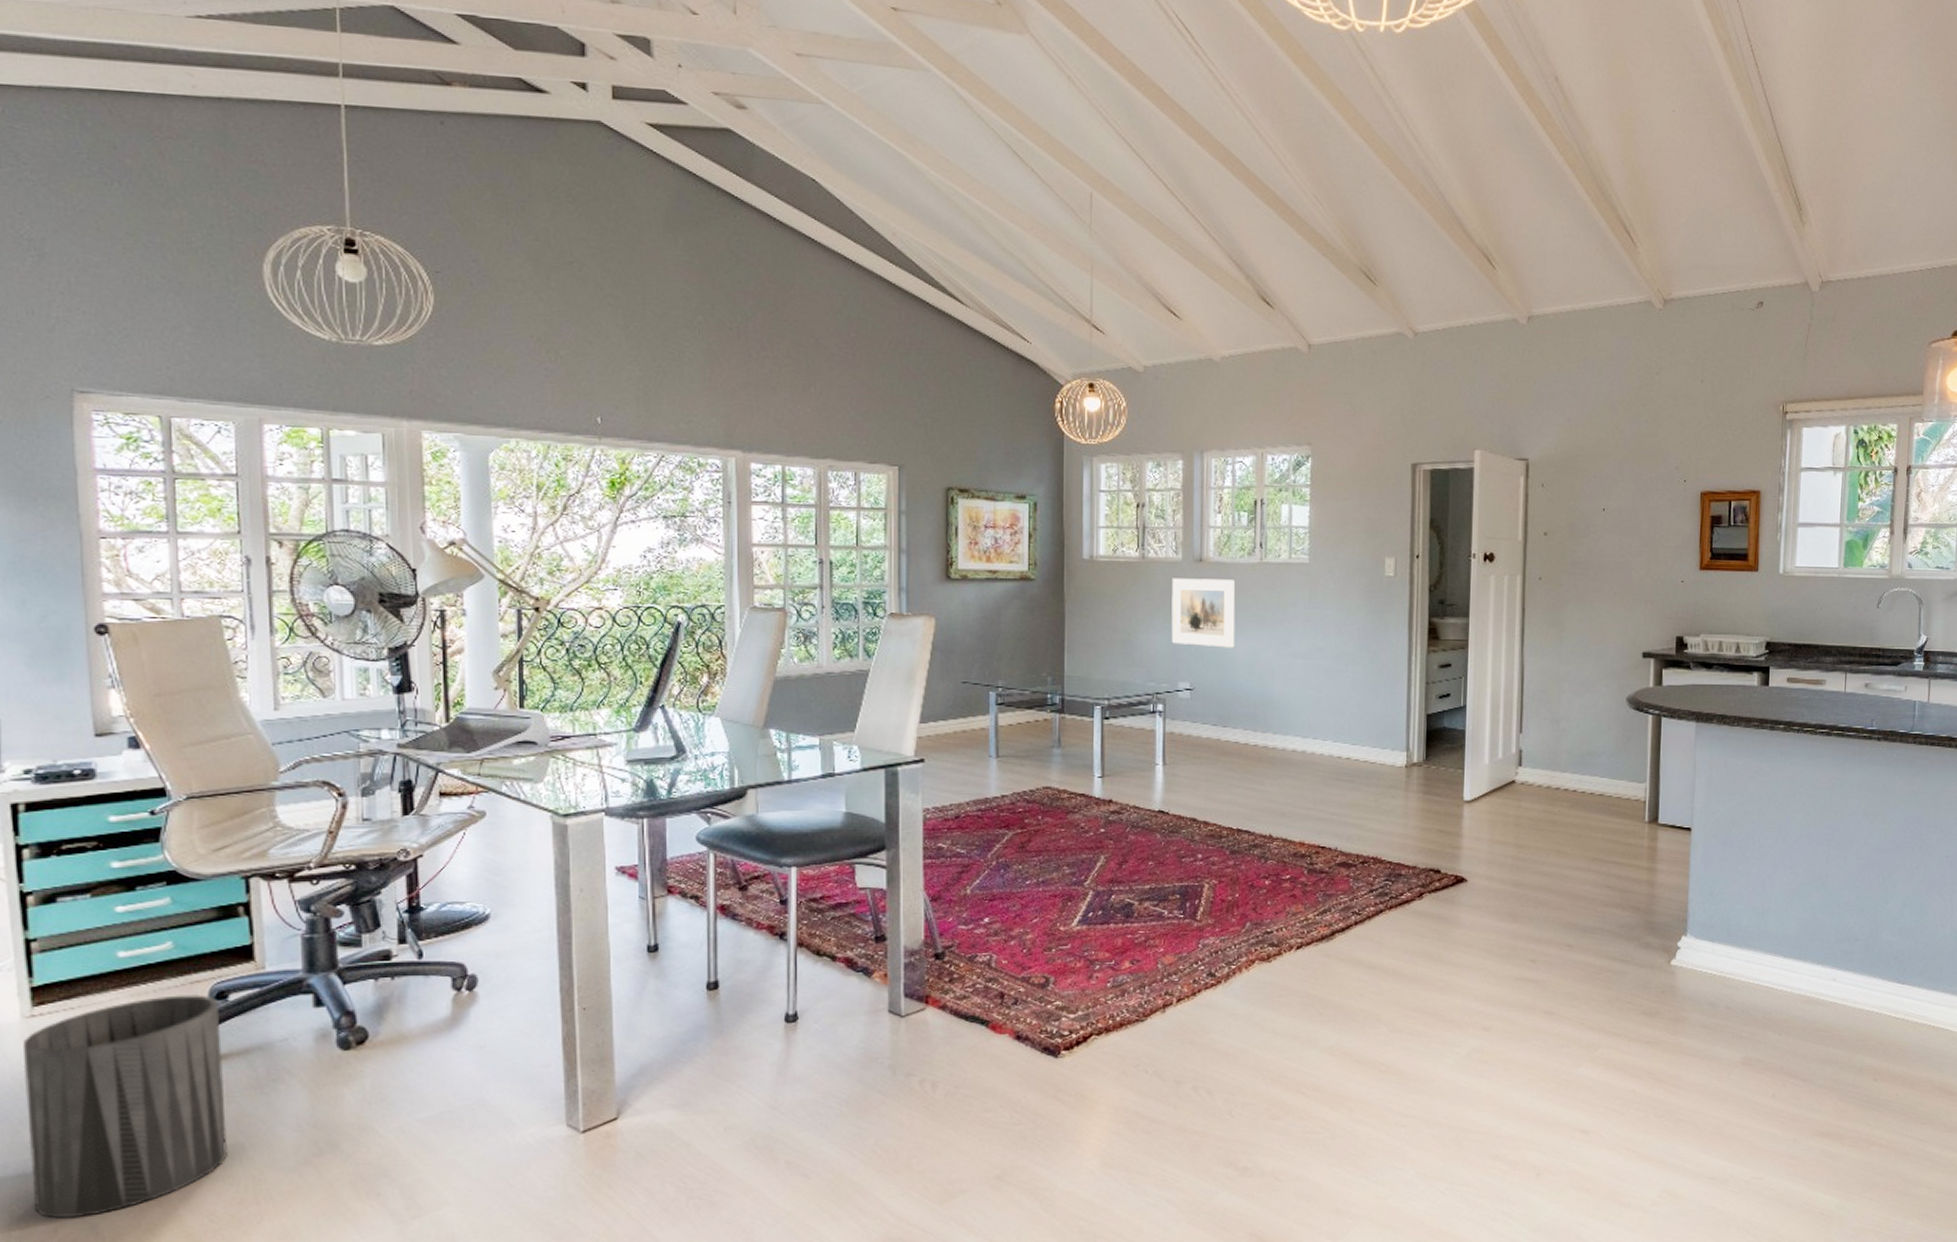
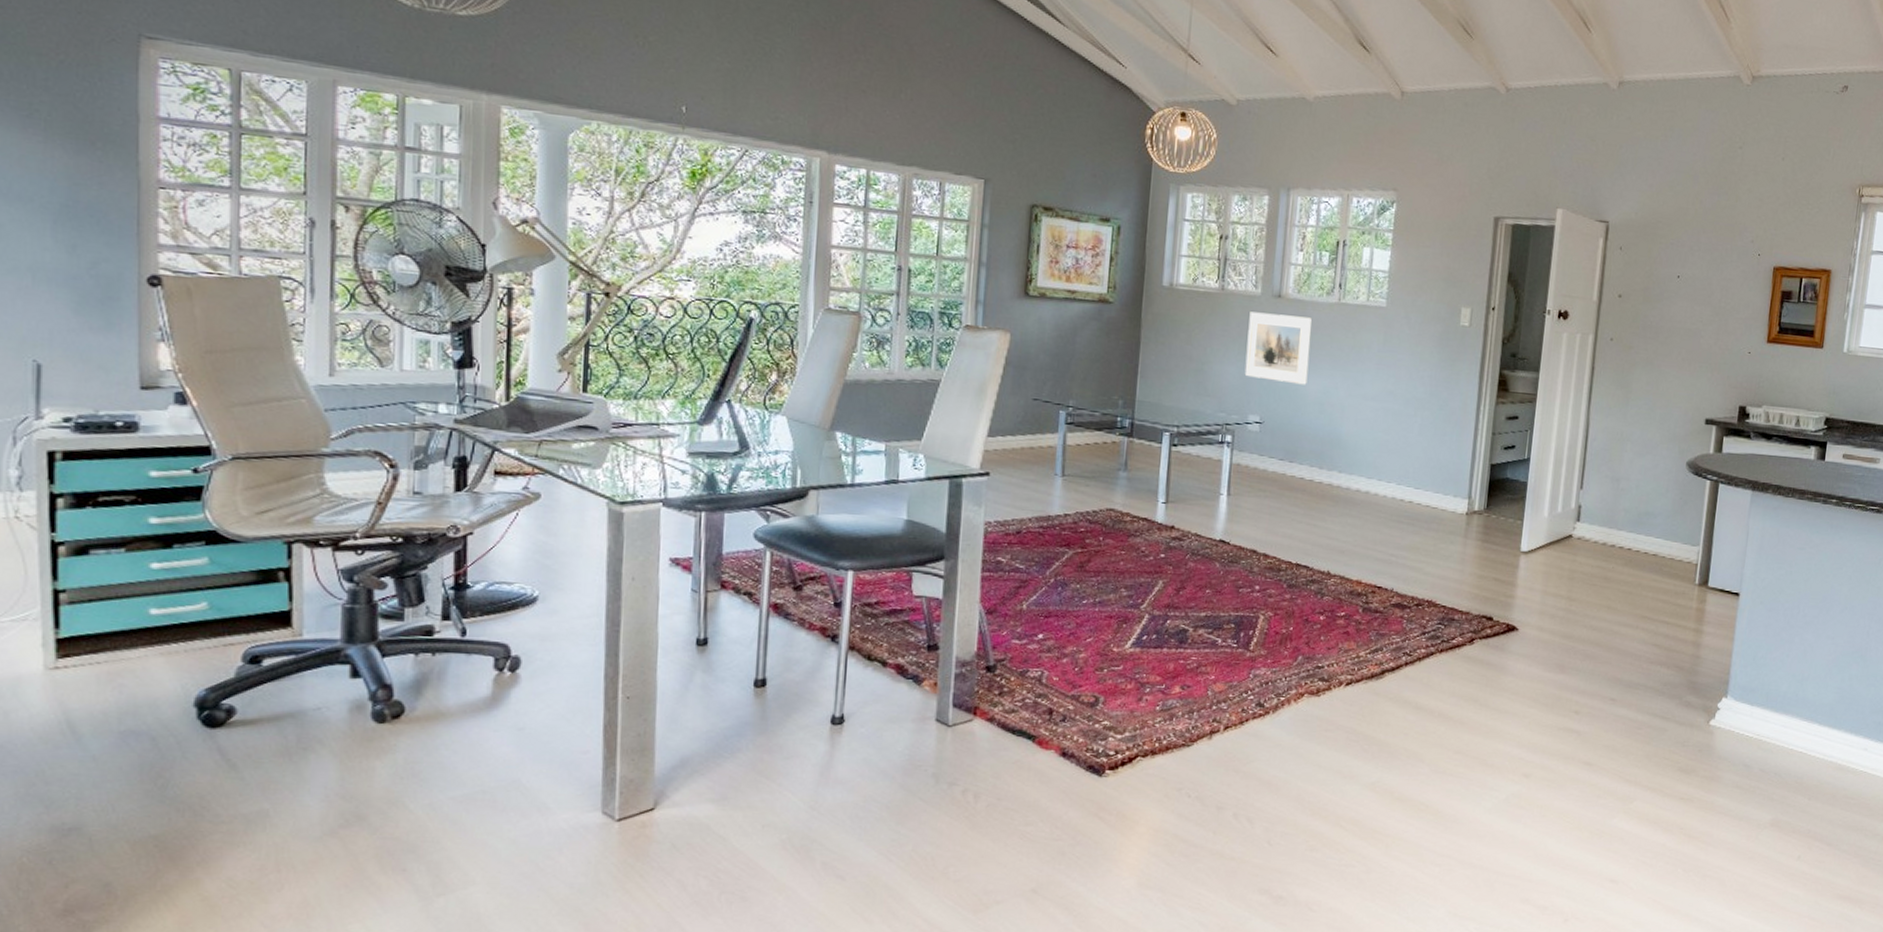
trash can: present [23,995,229,1219] -> none [43,656,253,875]

